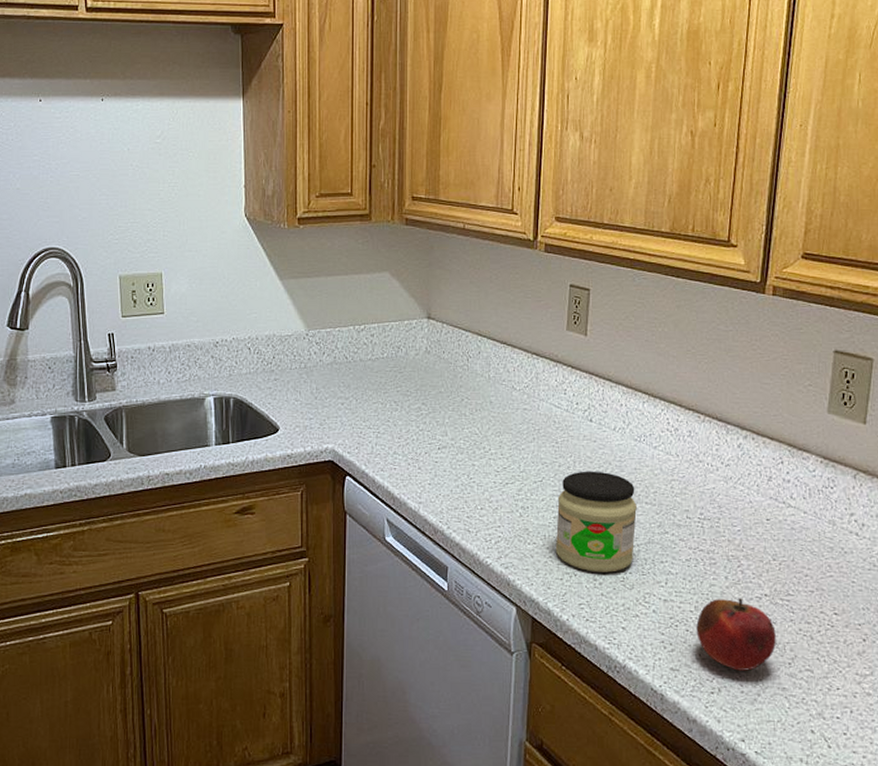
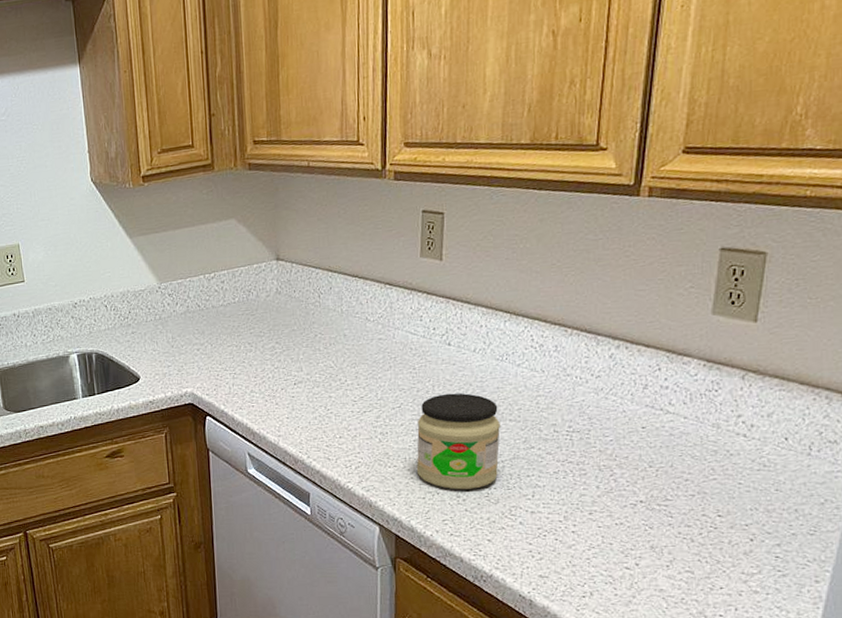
fruit: present [696,598,776,671] -> none [566,506,653,575]

